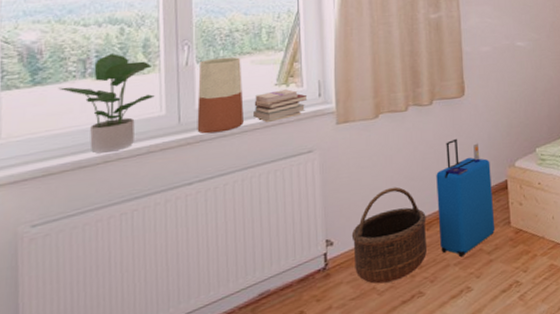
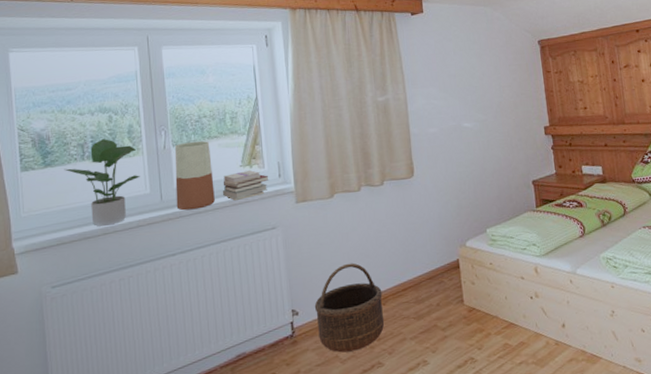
suitcase: present [436,138,495,258] -> none [390,218,449,332]

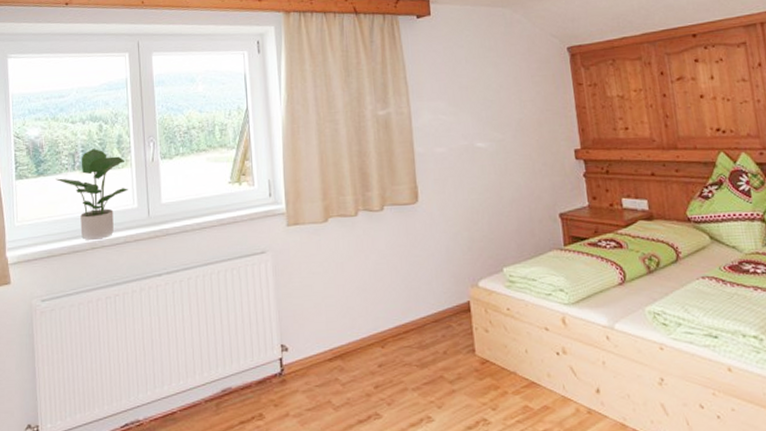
vase: present [174,141,215,211] -> none [162,154,202,228]
books: present [222,170,269,202] -> none [210,188,259,221]
basket: present [314,263,384,353] -> none [305,297,382,398]

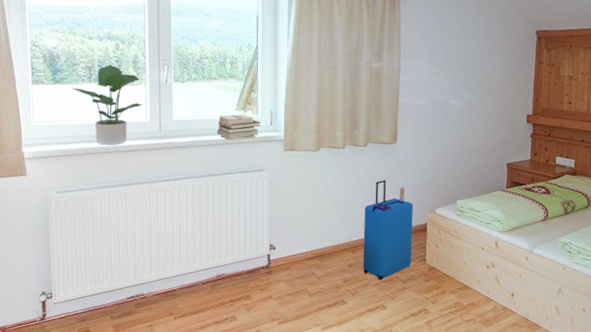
books: none [210,188,259,221] -> present [216,114,261,141]
suitcase: none [390,249,458,383] -> present [363,179,413,280]

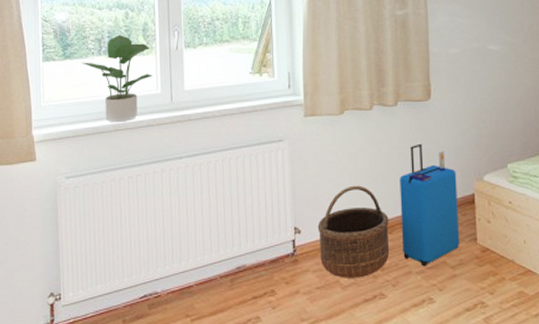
books: present [216,114,261,141] -> none [231,78,278,109]
basket: none [290,212,353,288] -> present [317,185,389,278]

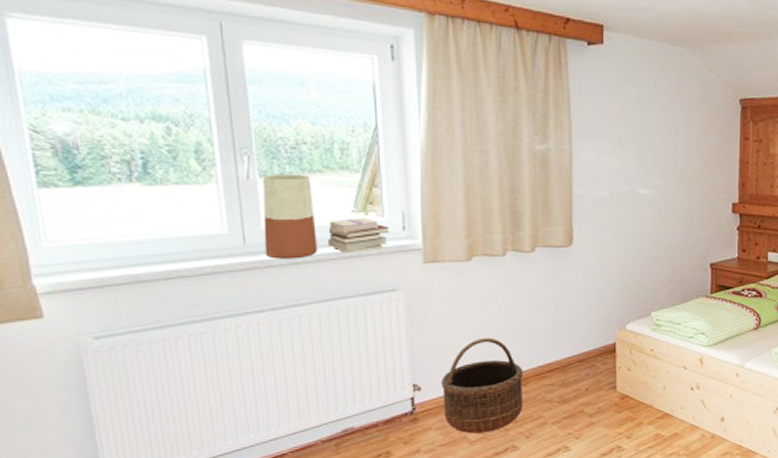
potted plant: present [82,35,152,123] -> none [102,157,214,270]
vase: none [185,44,223,114] -> present [262,173,317,259]
books: none [231,78,278,109] -> present [327,218,390,254]
suitcase: present [400,143,460,267] -> none [536,292,599,417]

